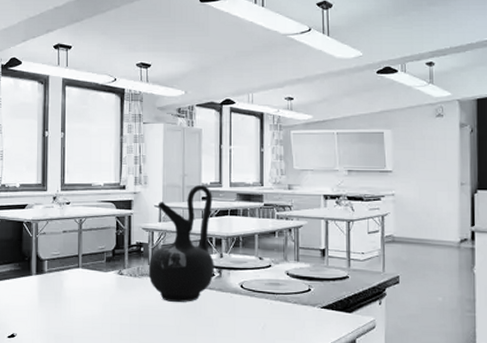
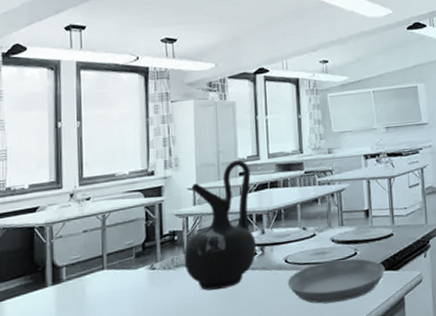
saucer: none [241,293,338,333] -> present [287,258,385,304]

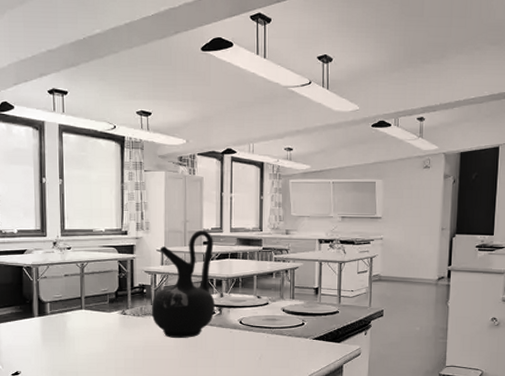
saucer: present [287,258,385,304] -> none [240,327,328,362]

